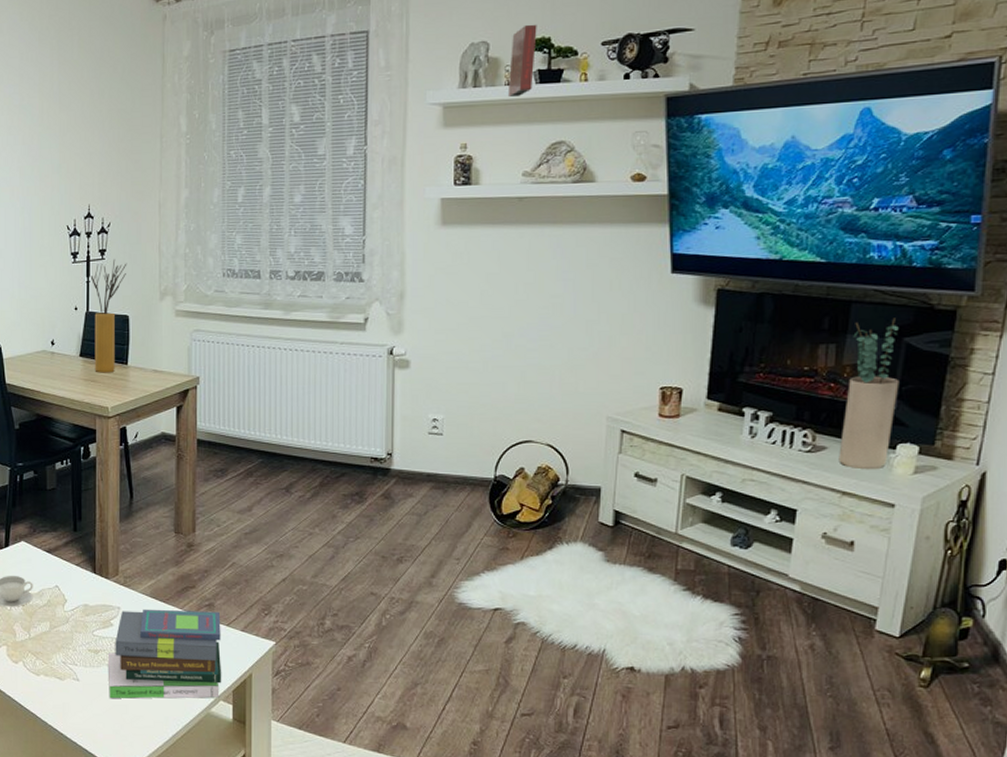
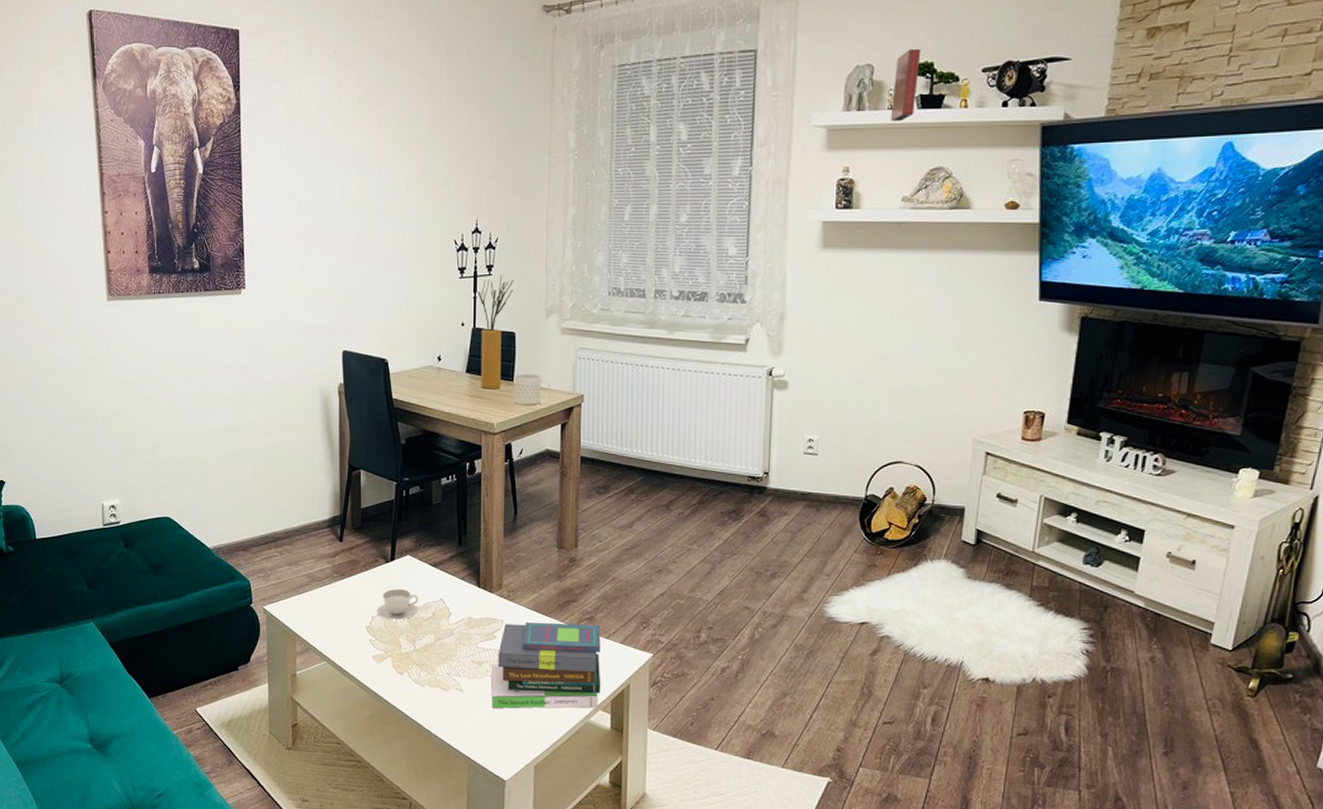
mug: none [128,357,165,388] -> present [513,374,550,405]
vase: present [838,318,899,470] -> none [1185,348,1247,493]

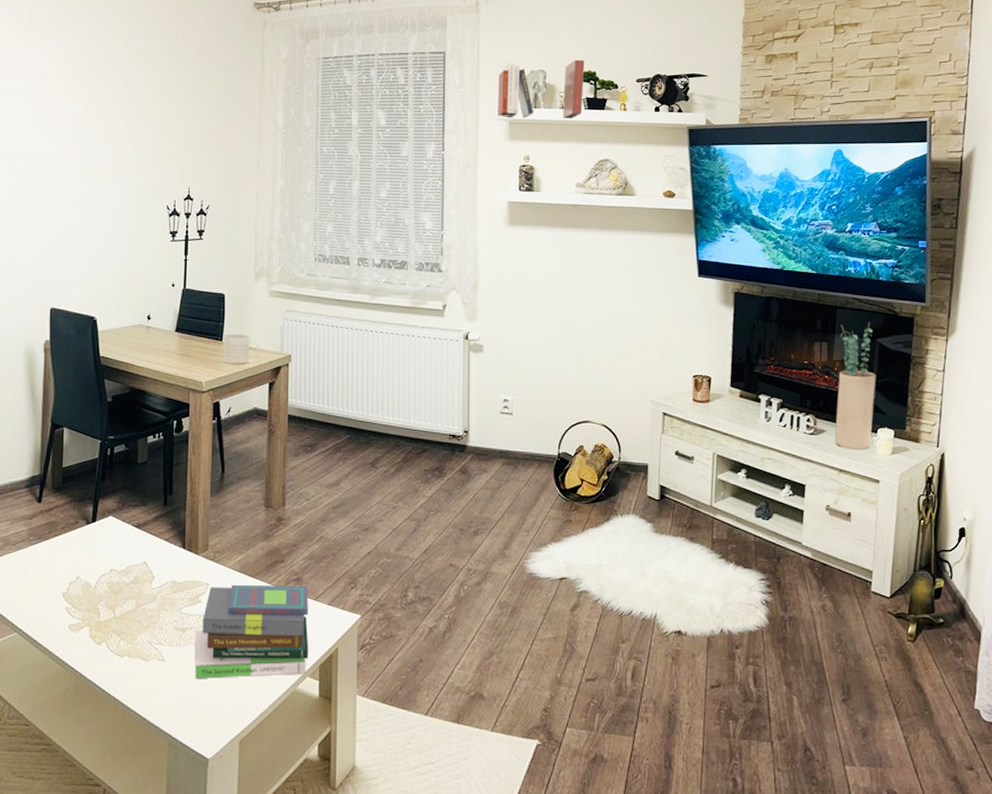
teacup: present [376,588,418,620] -> none [74,551,120,585]
vase: present [477,275,514,390] -> none [188,240,225,349]
books: none [814,57,857,125] -> present [497,62,533,119]
vase: none [1185,348,1247,493] -> present [834,322,876,450]

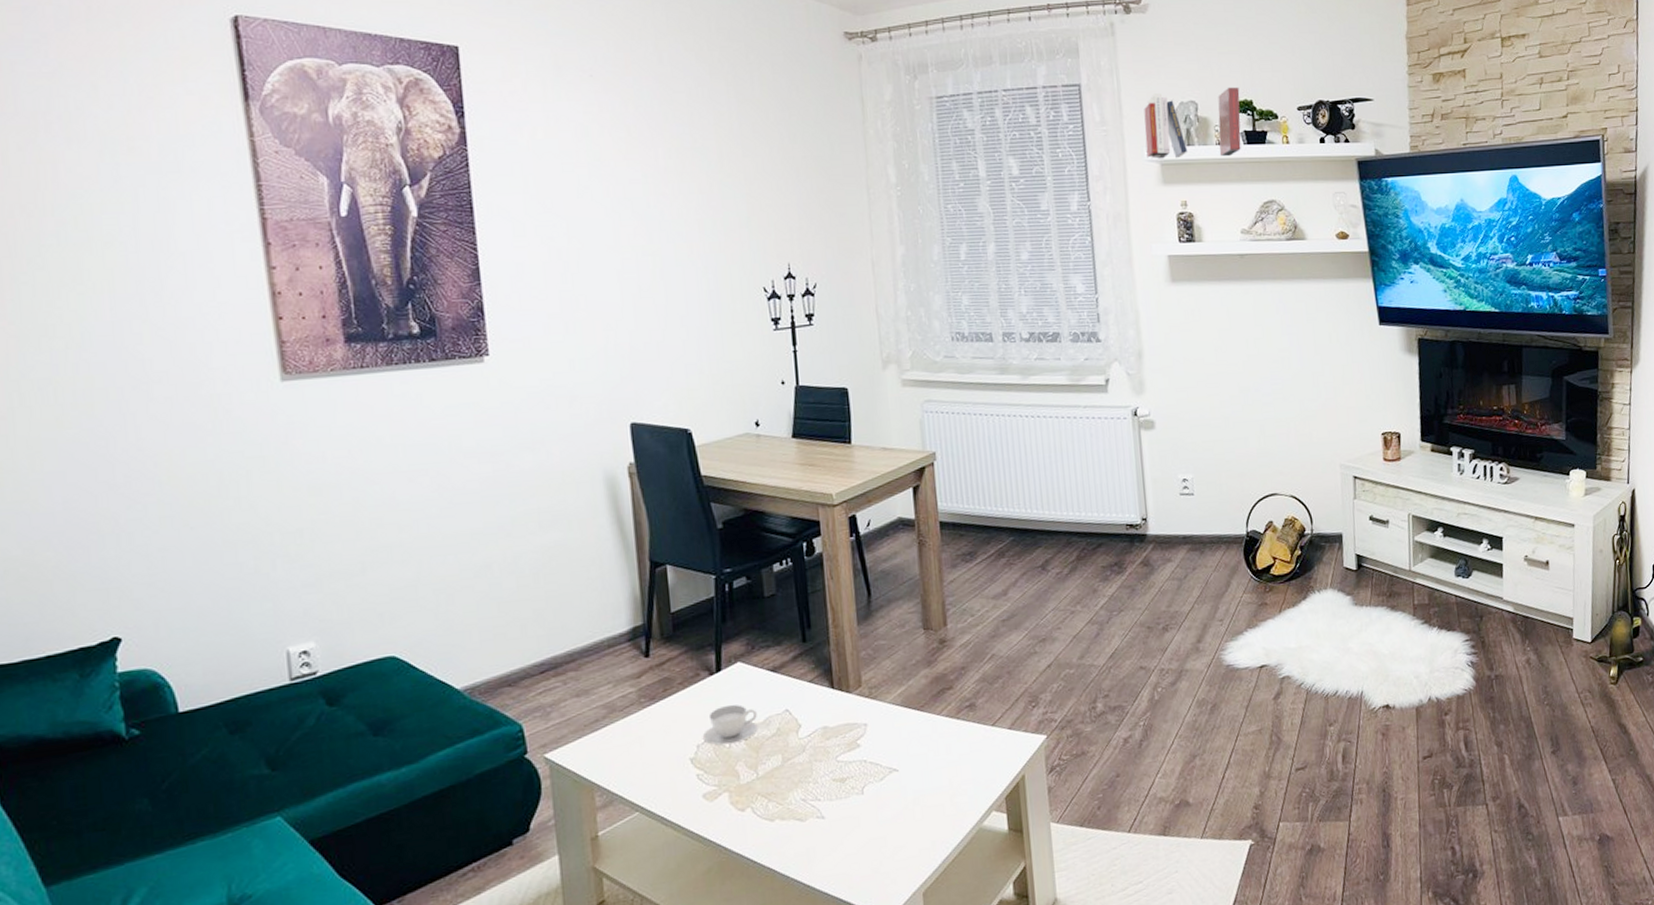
teacup: none [74,551,120,585] -> present [702,704,758,746]
books: present [194,584,309,678] -> none [856,711,992,832]
mug: present [222,334,259,364] -> none [851,433,897,470]
vase: present [834,322,876,450] -> none [1527,359,1566,495]

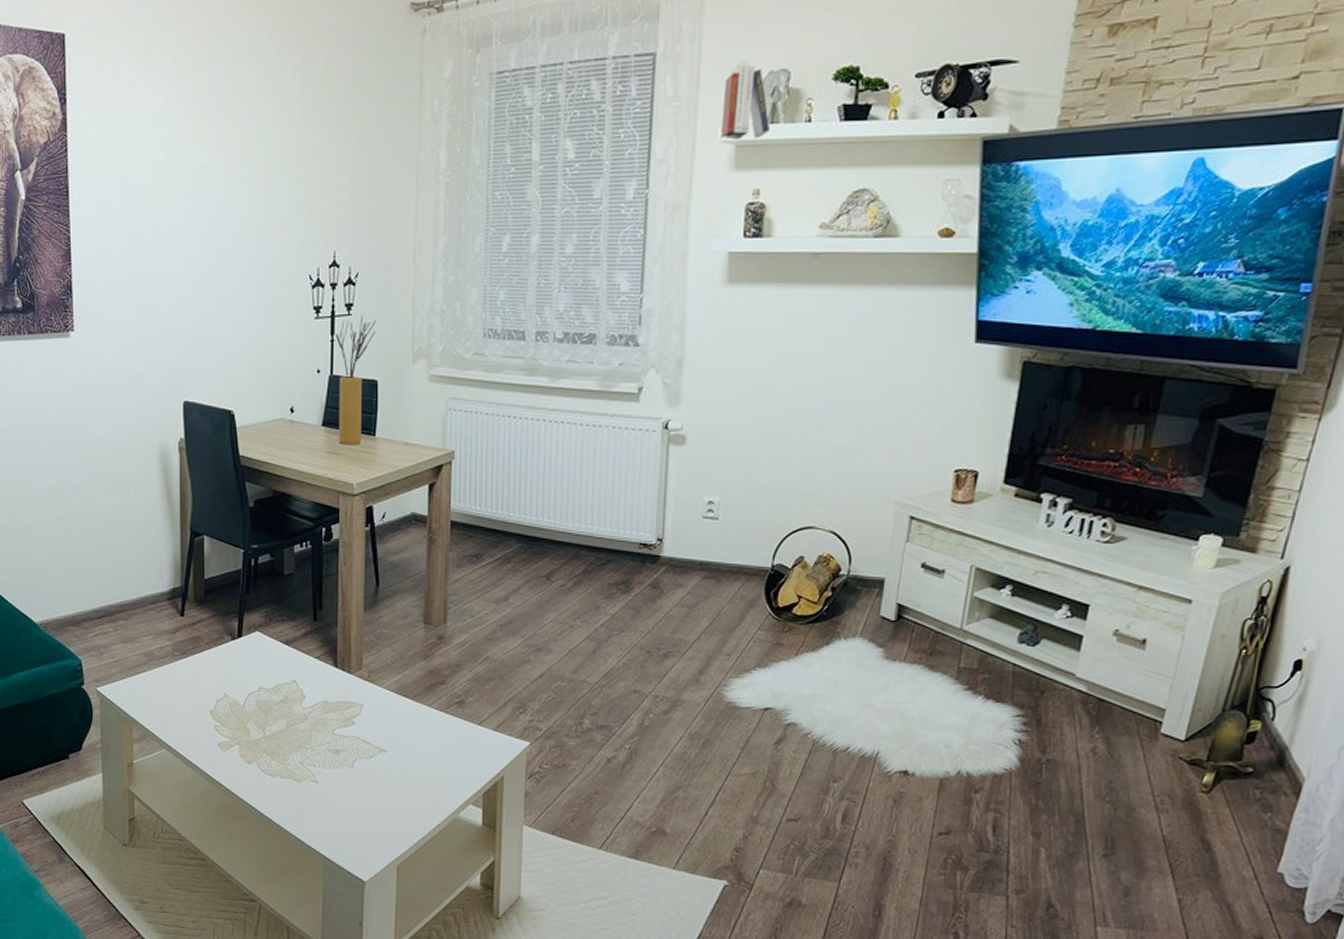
teacup: present [702,704,758,746] -> none [221,668,268,703]
vase: none [797,325,841,456] -> present [335,315,377,445]
book: present [1218,87,1241,156] -> none [808,50,845,135]

